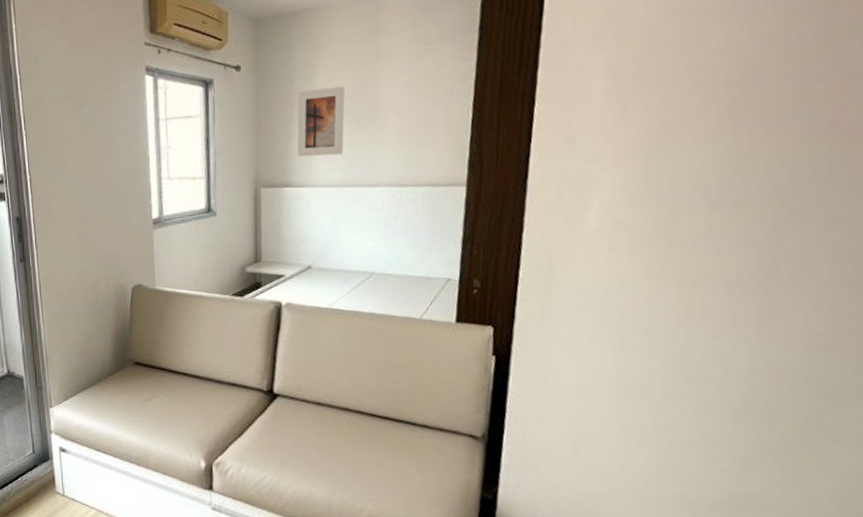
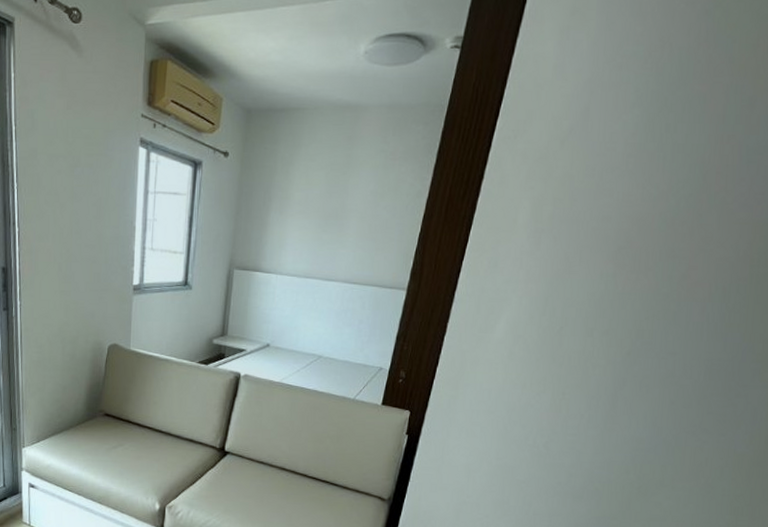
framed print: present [297,86,346,157] -> none [269,185,319,248]

